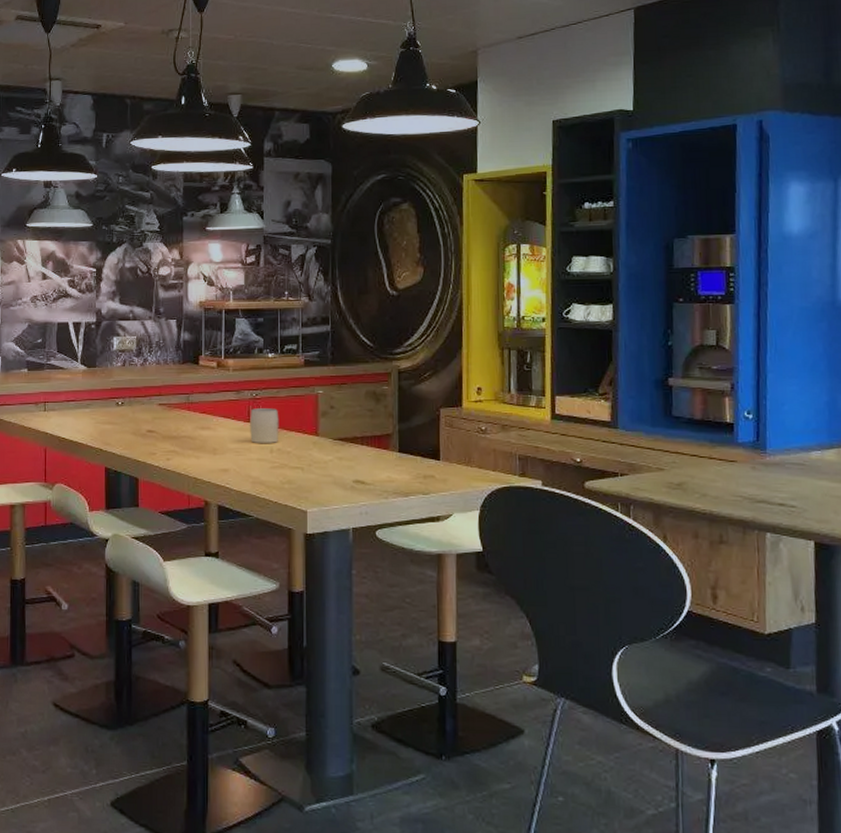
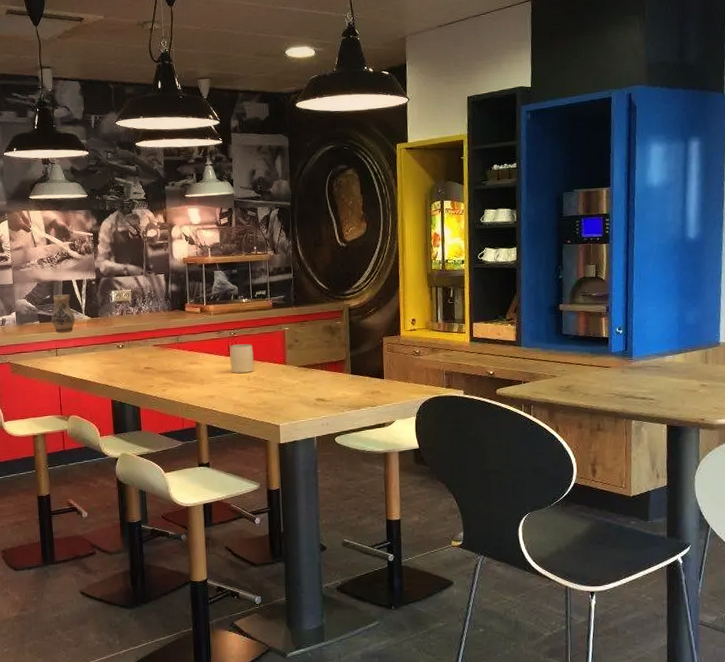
ceramic pitcher: none [42,339,69,384] -> present [51,294,75,333]

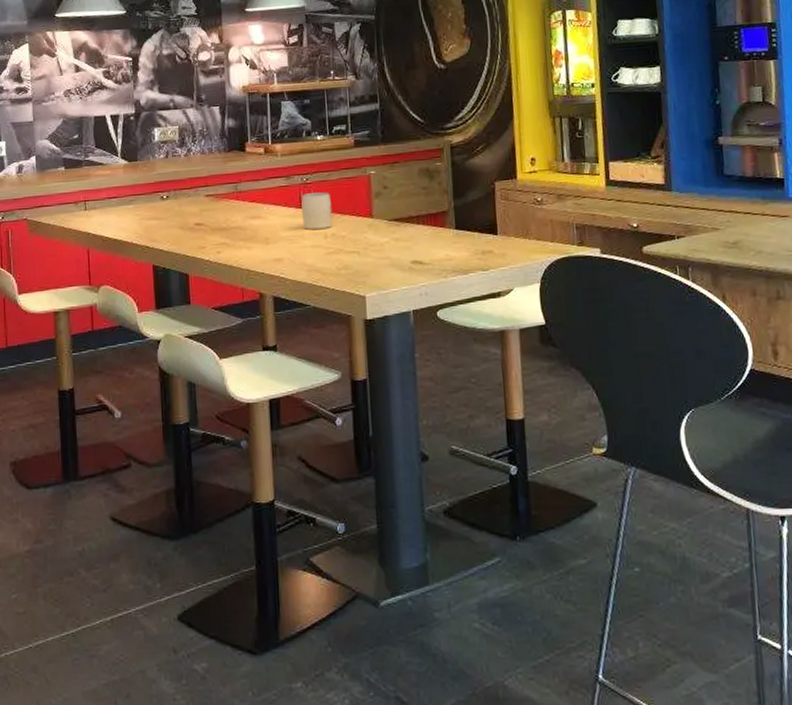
ceramic pitcher: present [51,294,75,333] -> none [79,133,109,182]

